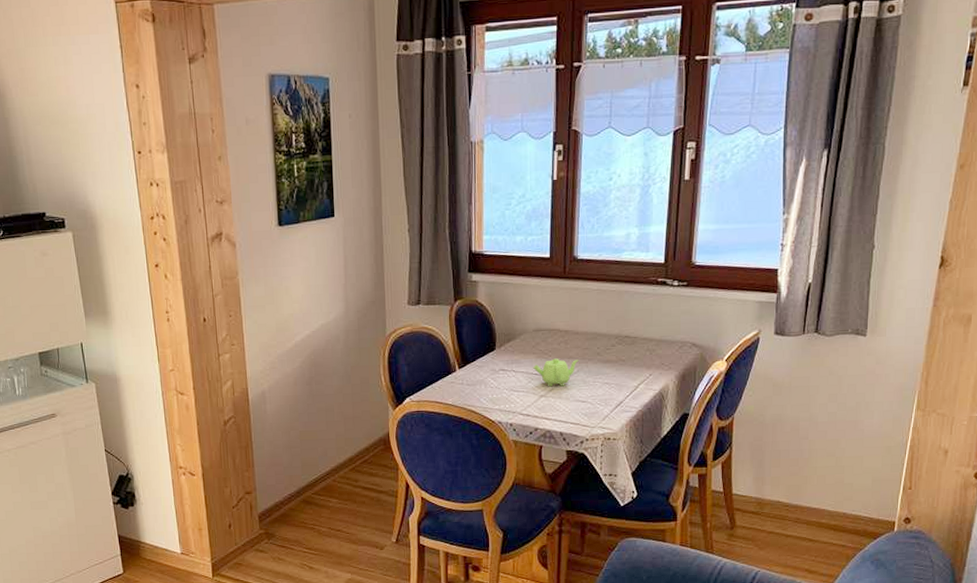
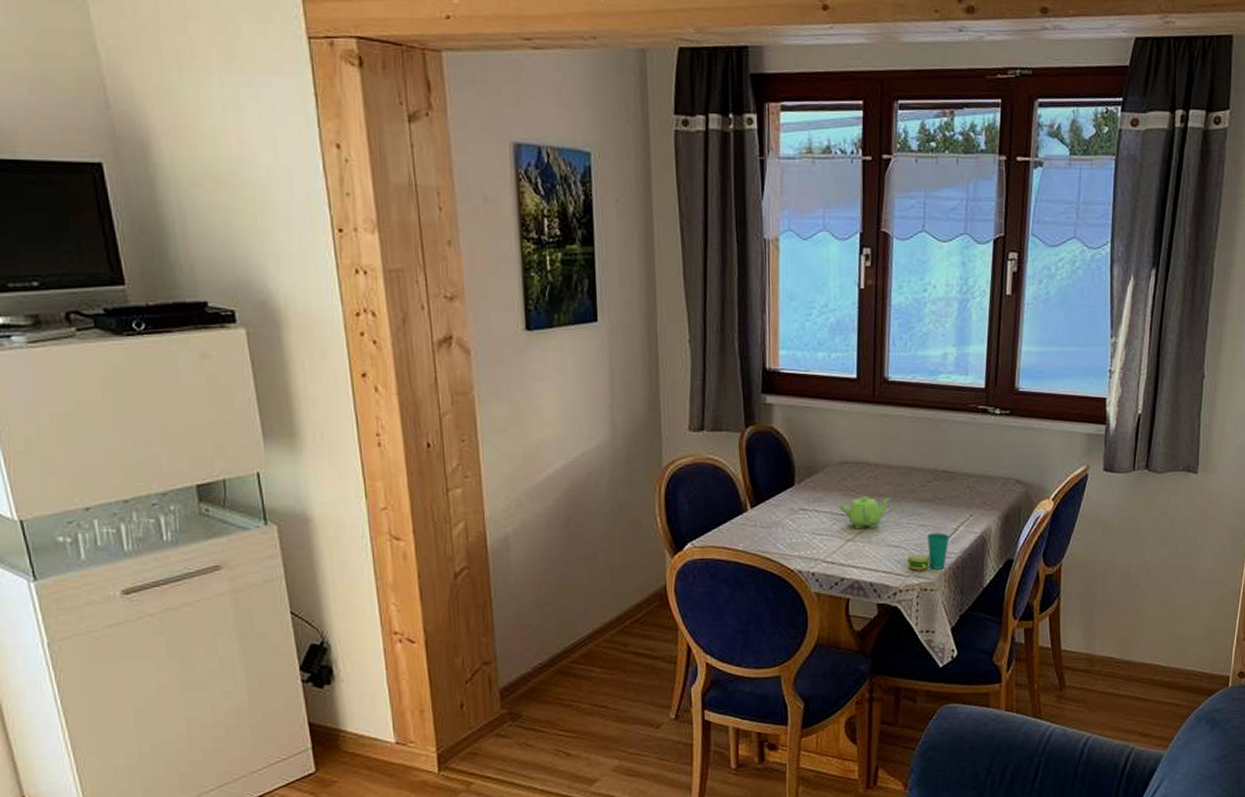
cup: none [593,390,631,422] -> present [907,533,949,571]

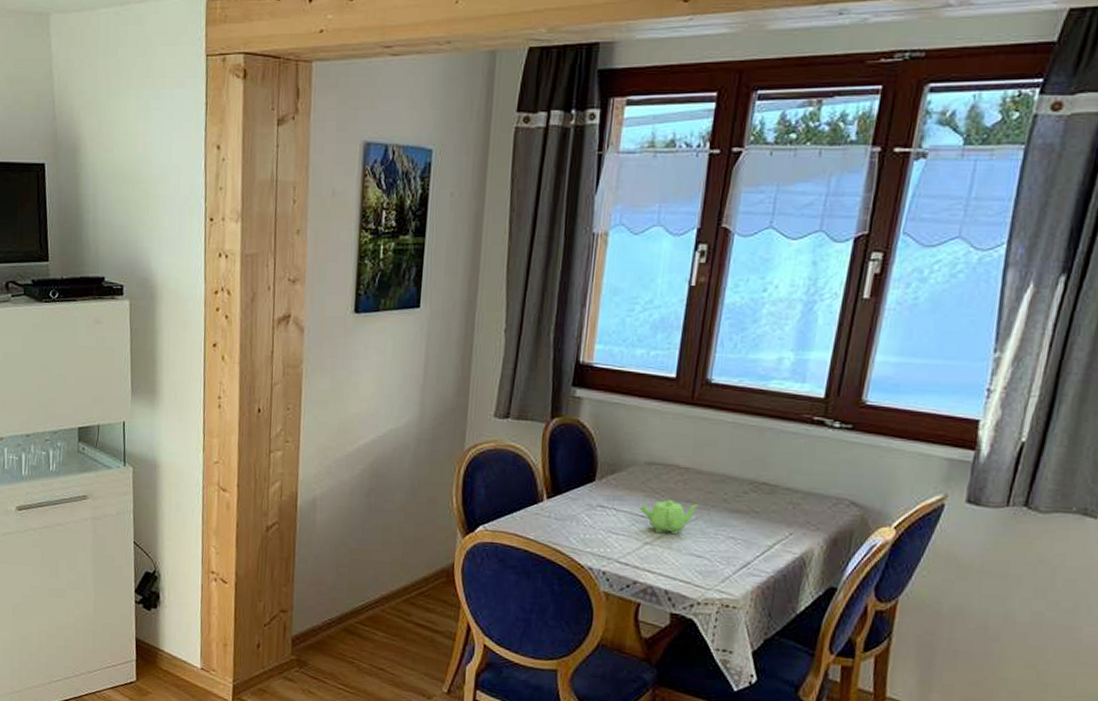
cup: present [907,533,949,571] -> none [709,547,762,587]

